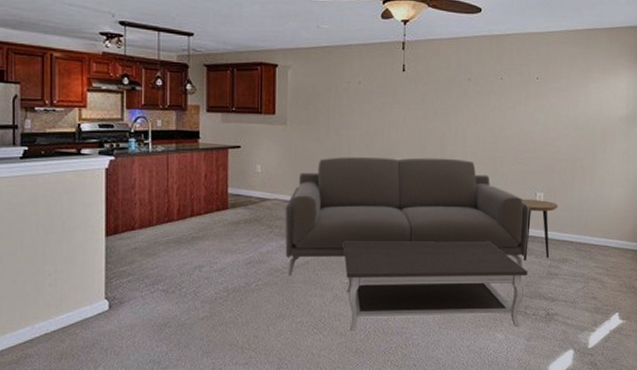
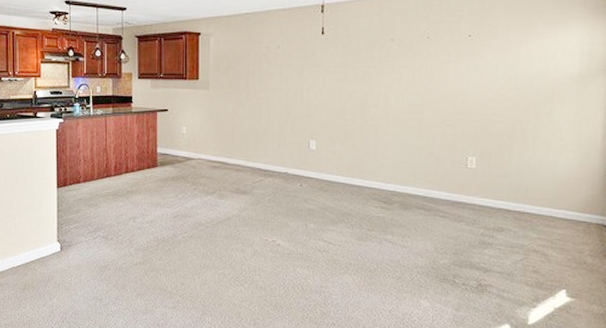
sofa: present [284,157,530,275] -> none [208,119,460,235]
coffee table: present [344,241,528,331] -> none [263,201,457,295]
side table: present [522,198,558,261] -> none [451,163,493,228]

